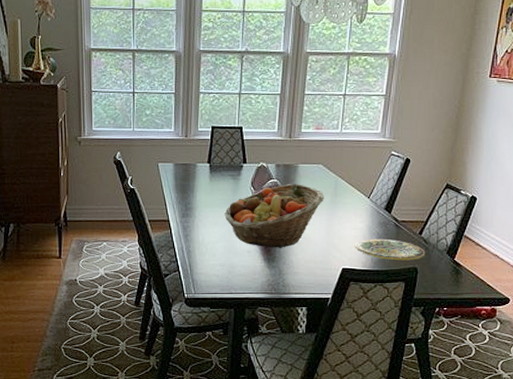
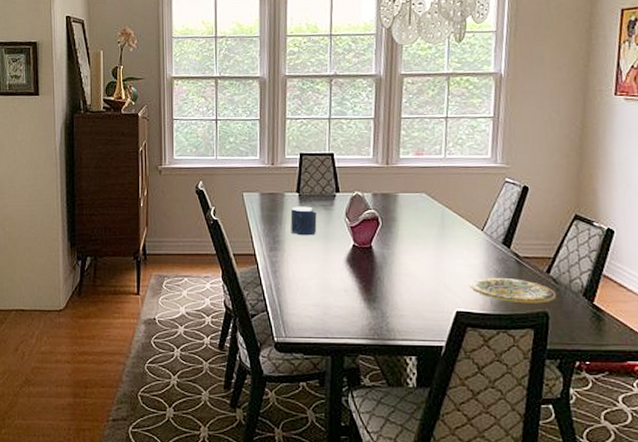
candle: none [201,176,225,203] -> present [290,206,317,236]
fruit basket: present [224,184,325,248] -> none [317,215,431,287]

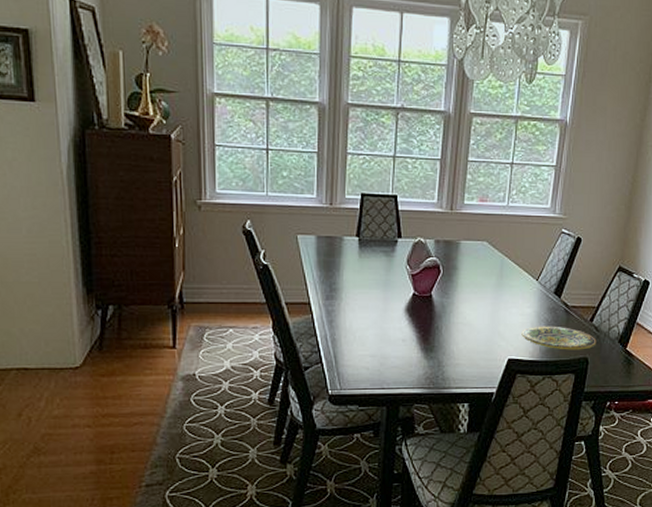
candle: present [290,206,317,236] -> none [349,252,377,284]

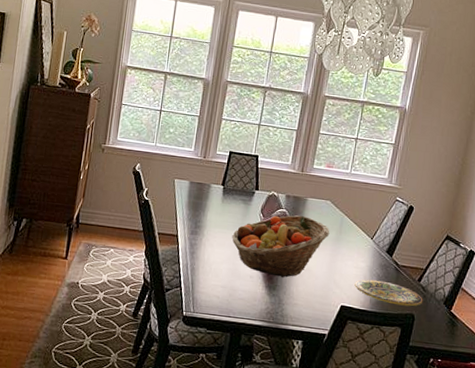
fruit basket: none [376,263,489,336] -> present [232,215,330,278]

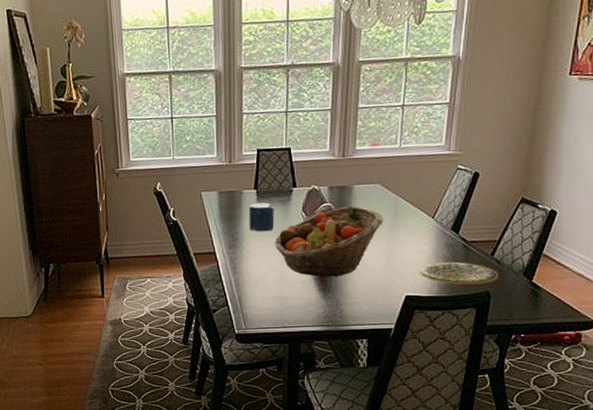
candle: none [212,197,237,225] -> present [248,202,275,232]

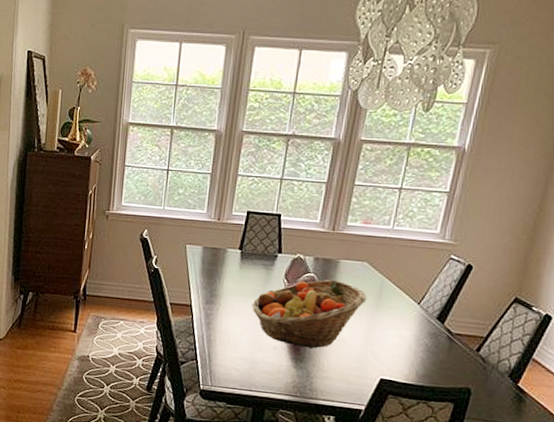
candle: present [248,202,275,232] -> none [229,263,257,293]
plate: present [418,261,499,285] -> none [397,349,483,379]

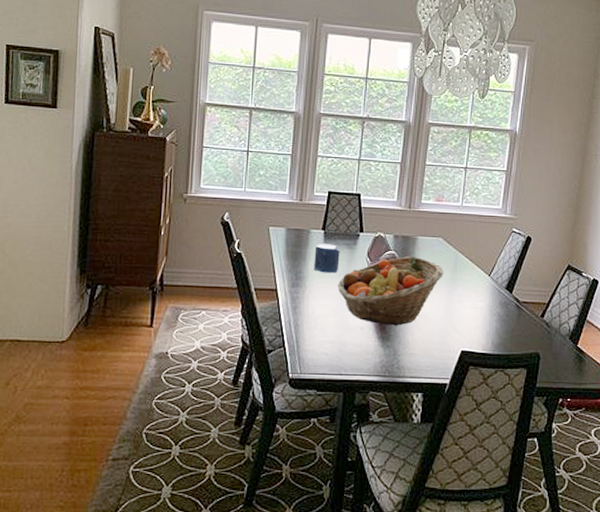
candle: none [229,263,257,293] -> present [314,243,340,273]

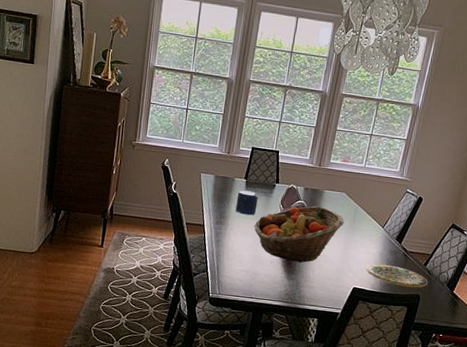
plate: none [474,319,548,345] -> present [366,264,428,288]

